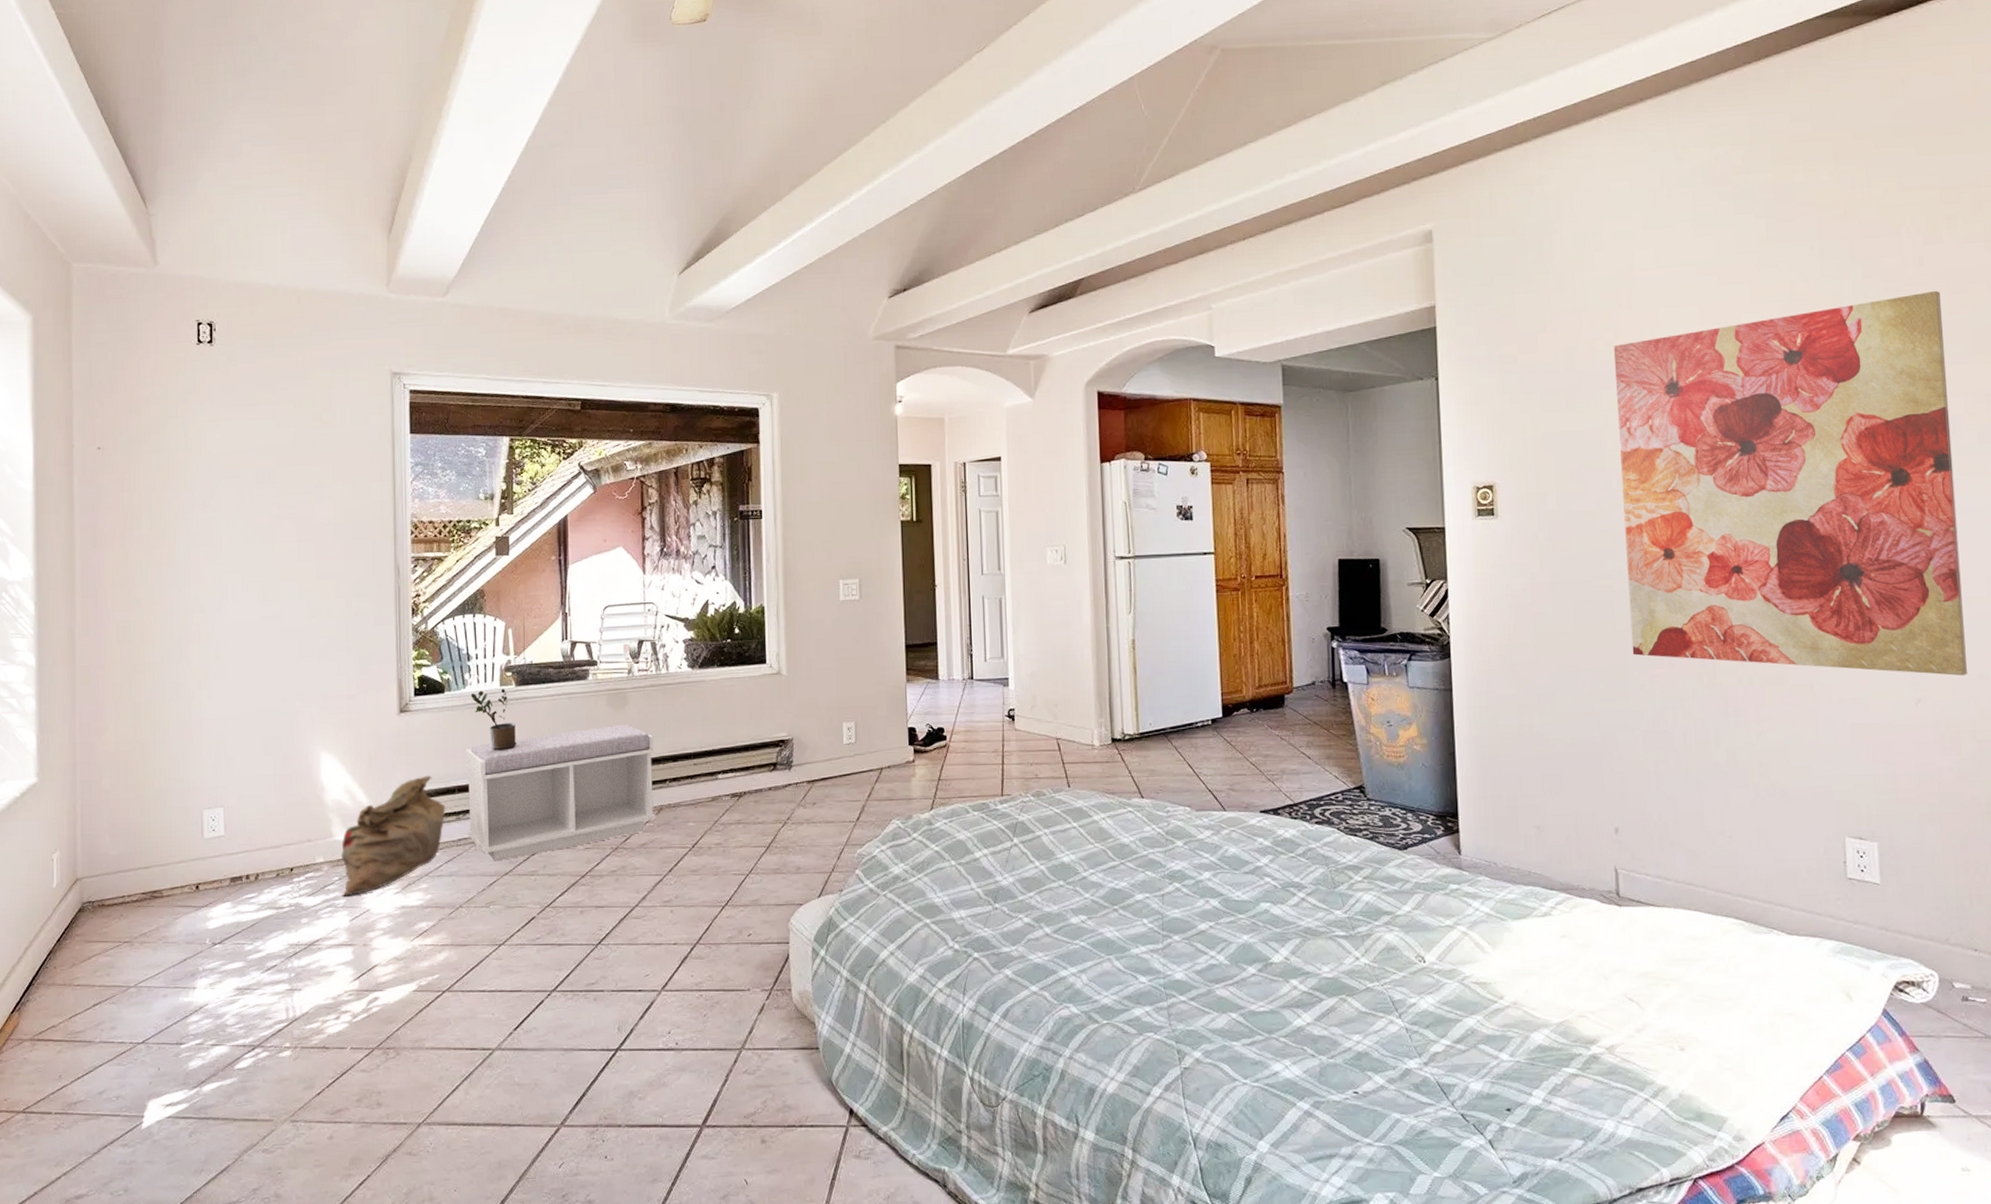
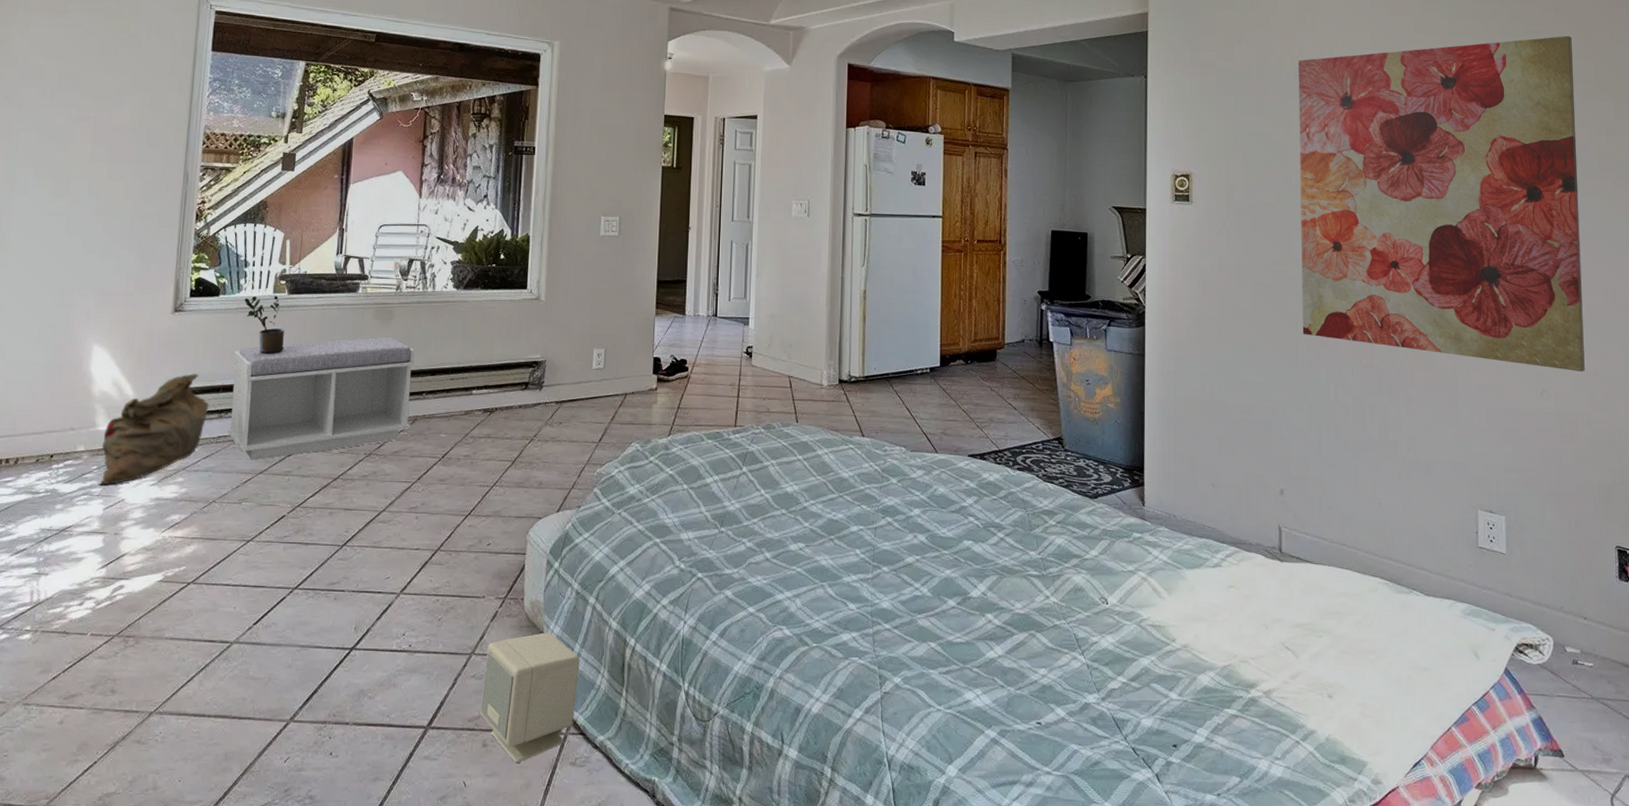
speaker: none [755,1023,856,1159] -> present [479,632,580,764]

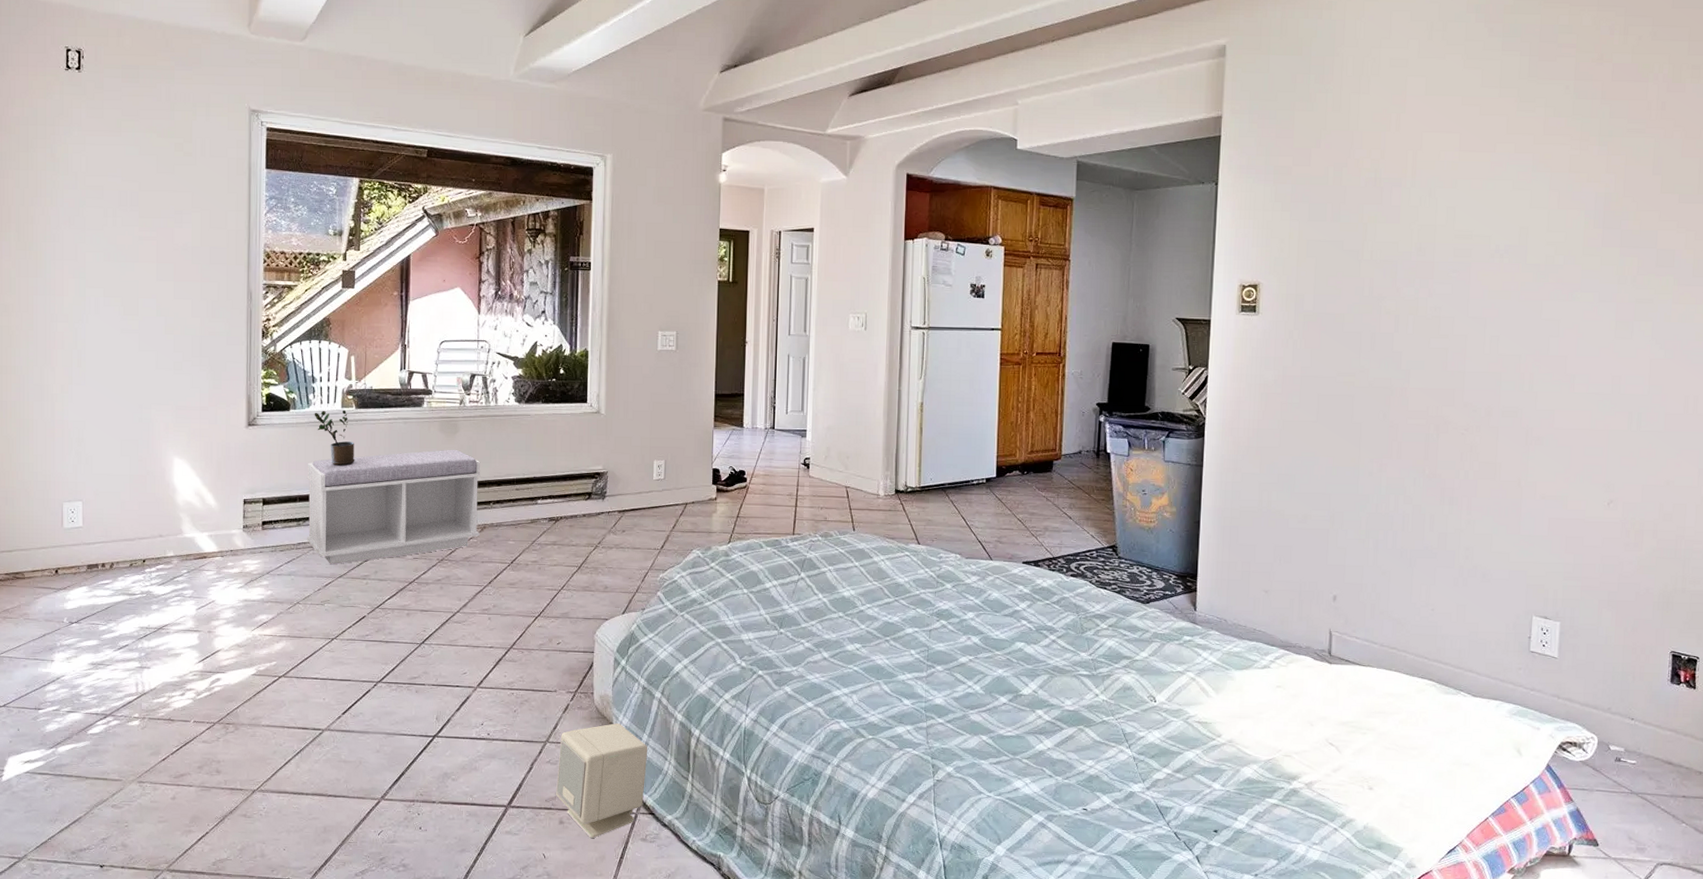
bag: present [98,372,209,485] -> none [189,483,288,588]
wall art: present [1298,35,1586,372] -> none [1365,134,1677,483]

